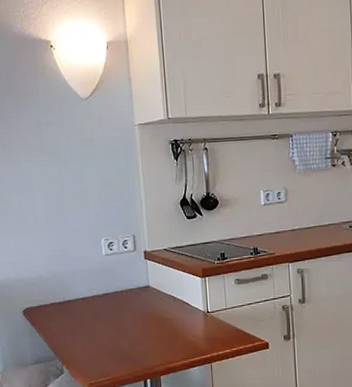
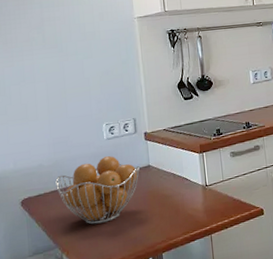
fruit basket: none [55,273,139,340] -> present [55,156,140,225]

